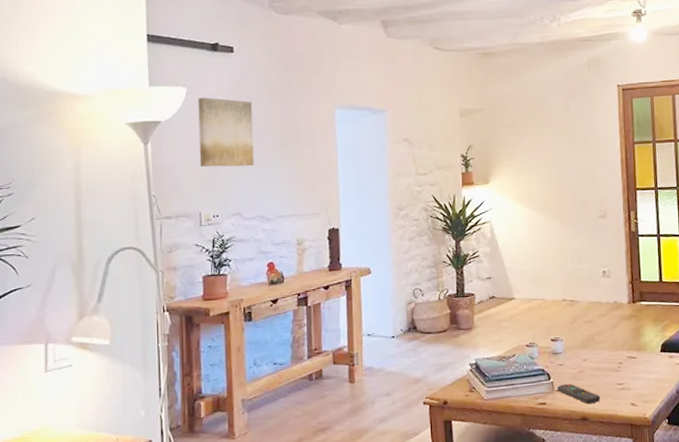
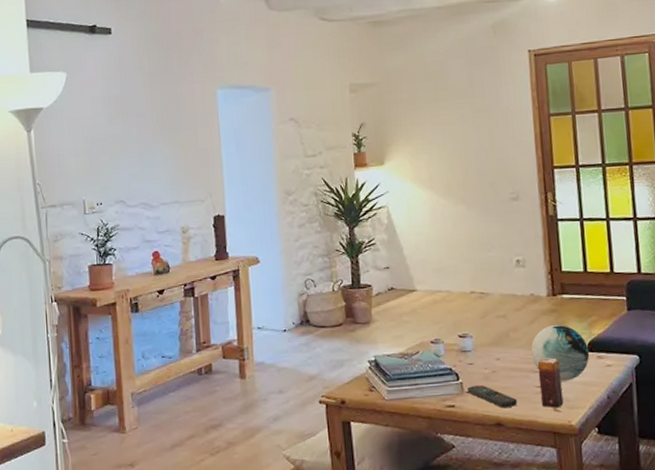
wall art: present [198,97,254,167] -> none [78,81,136,154]
decorative orb: none [613,328,663,379] -> present [531,324,590,381]
candle: none [618,358,640,403] -> present [537,357,564,408]

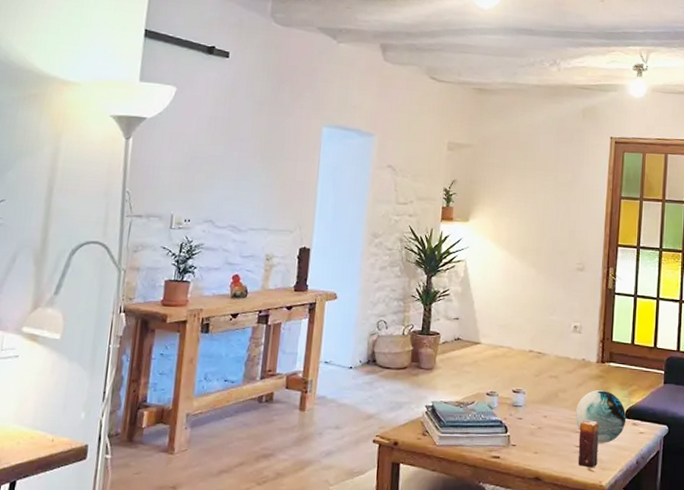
remote control: present [468,385,518,407] -> none [514,440,558,463]

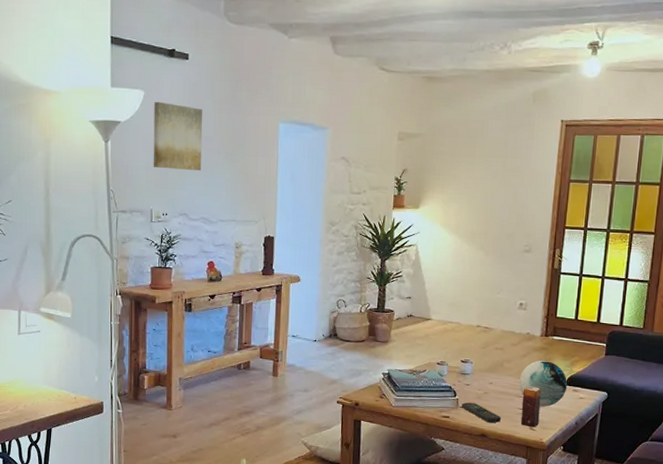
wall art: none [178,98,240,175] -> present [153,101,203,171]
remote control: none [514,440,558,463] -> present [462,402,502,422]

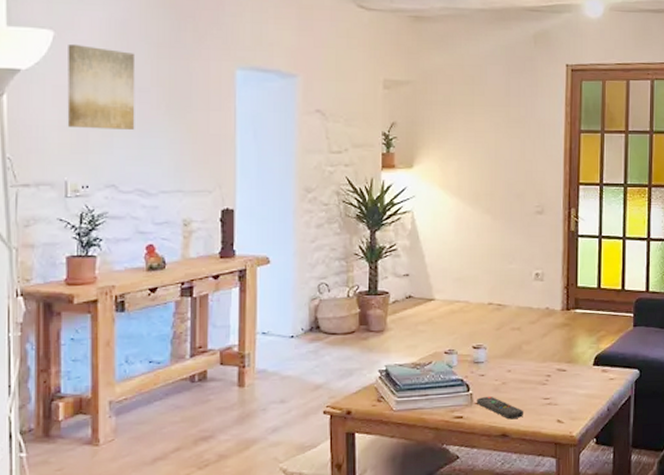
decorative orb: present [519,360,568,407] -> none [541,338,595,393]
candle: present [520,386,542,428] -> none [546,370,567,420]

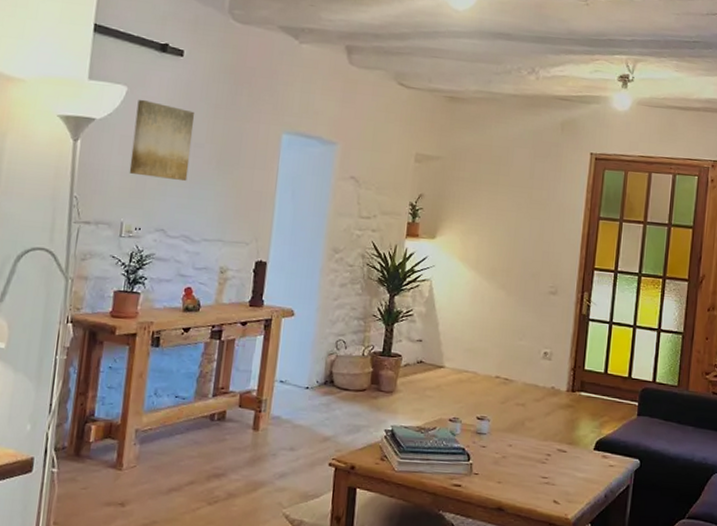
remote control: present [477,397,524,419] -> none [476,468,522,493]

